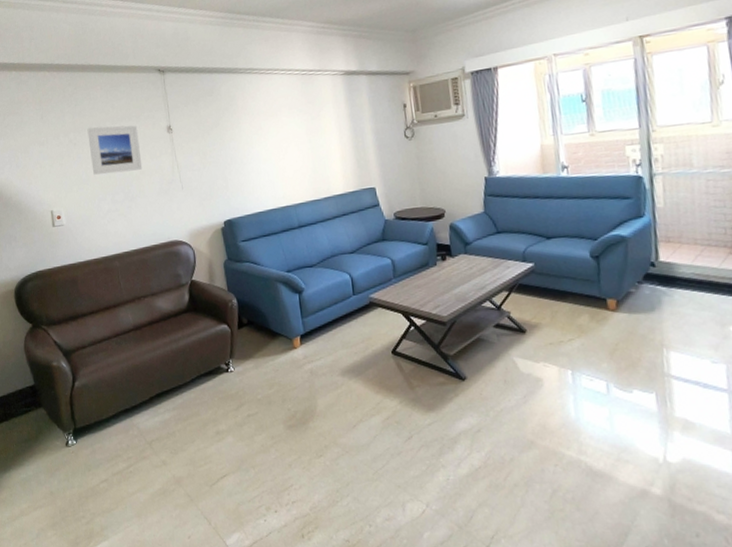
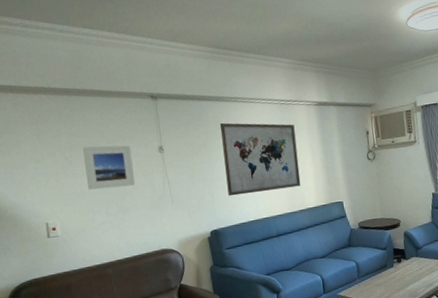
wall art: none [233,97,326,182] -> present [219,123,301,196]

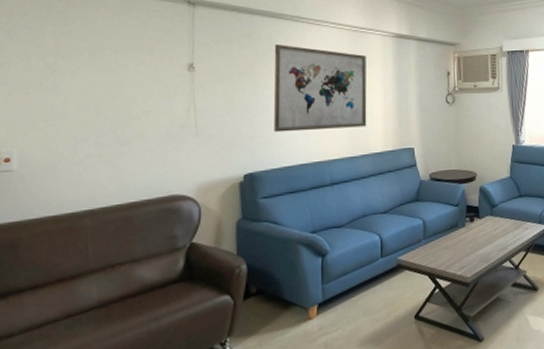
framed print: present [82,145,136,190] -> none [73,53,149,111]

